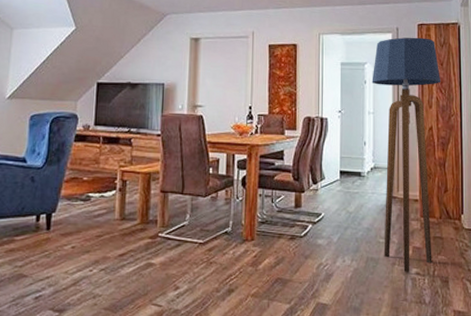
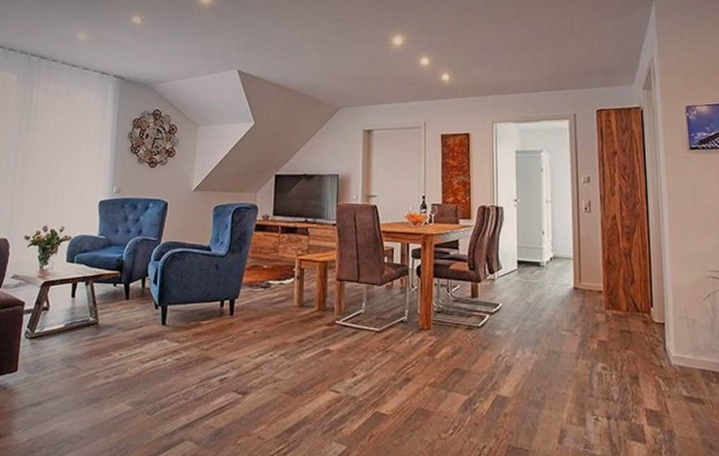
floor lamp: present [372,37,441,273] -> none [548,123,624,368]

